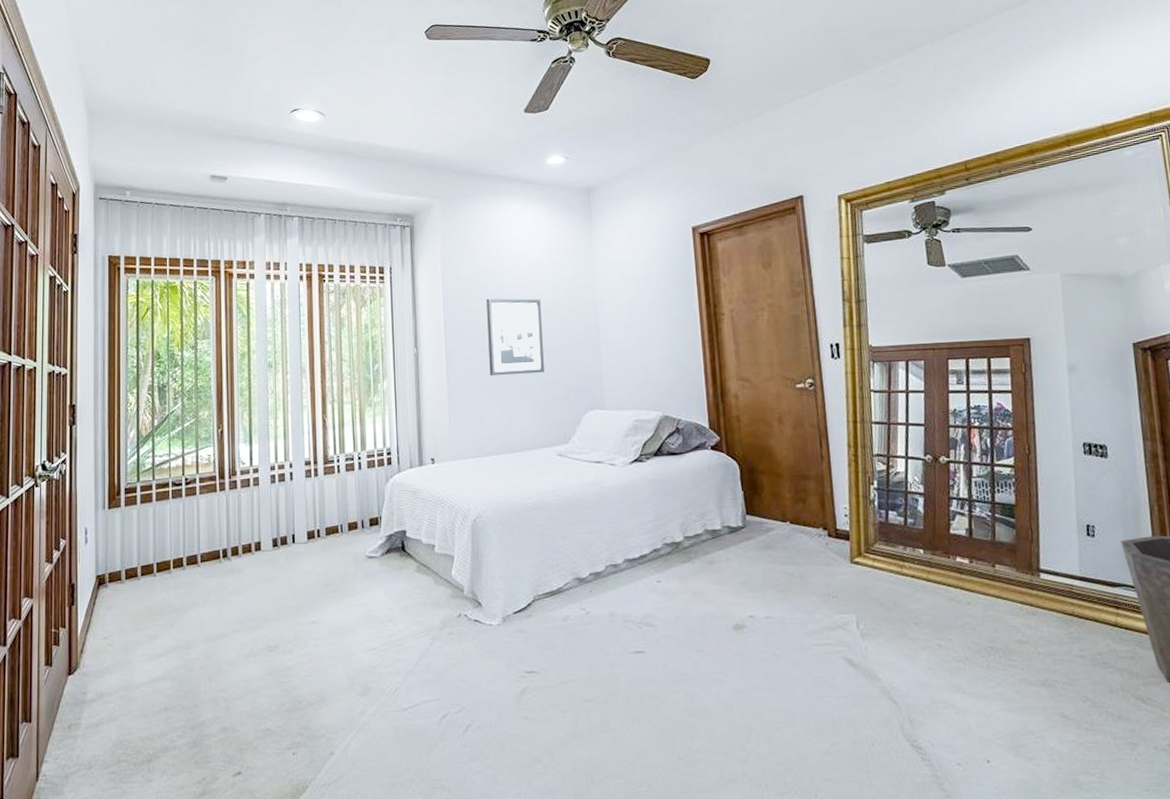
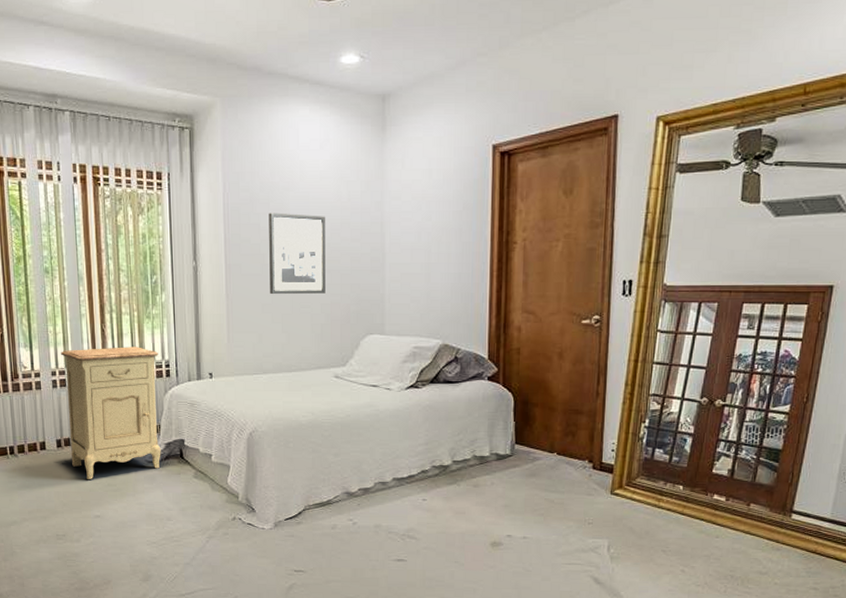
nightstand: none [281,435,382,582] -> present [61,347,161,480]

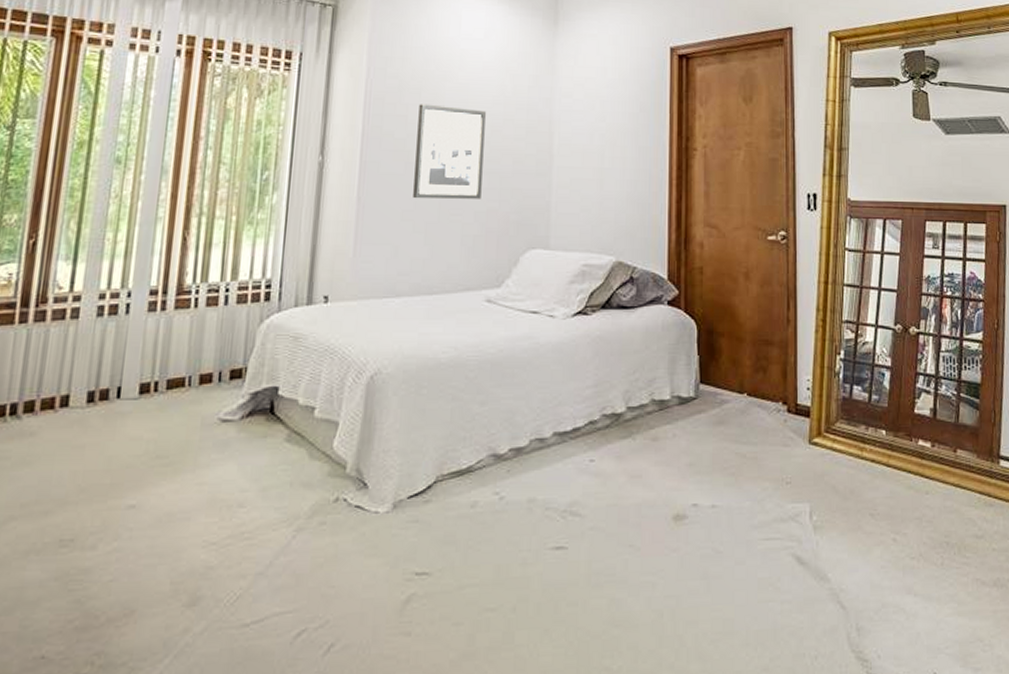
nightstand: present [61,347,161,480] -> none [105,261,258,451]

